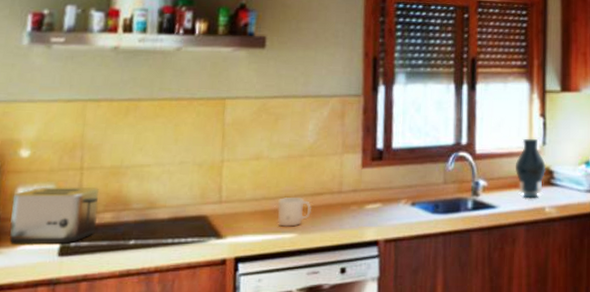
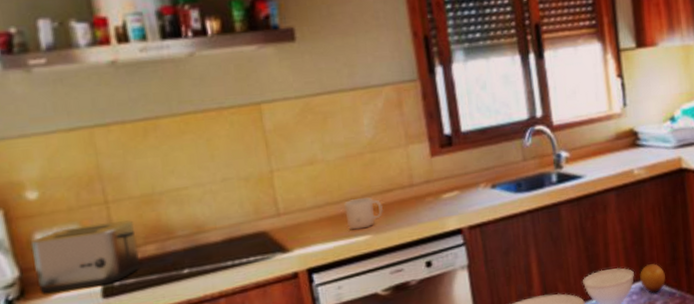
vase: present [515,138,547,198] -> none [596,101,631,163]

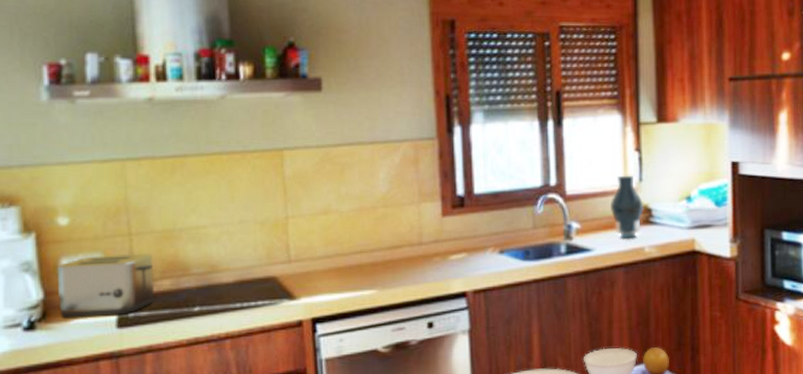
mug: present [343,197,383,230] -> none [352,251,390,283]
vase: none [596,101,631,163] -> present [610,175,644,238]

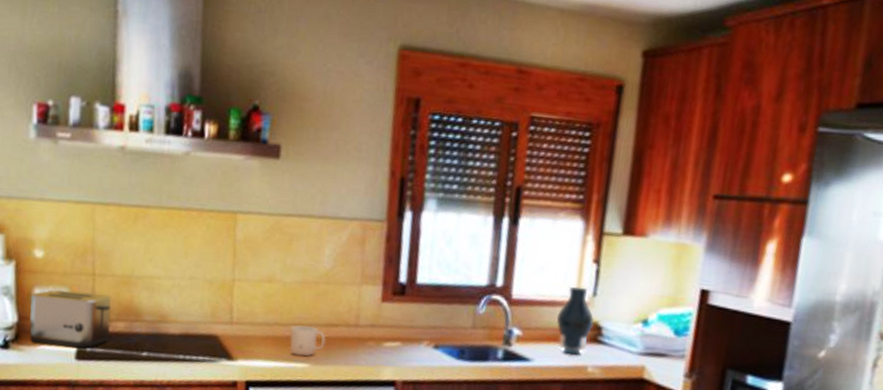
mug: none [352,251,390,283] -> present [289,325,326,357]

